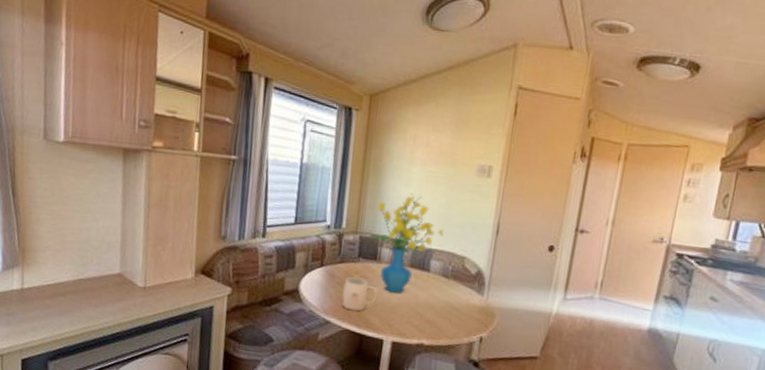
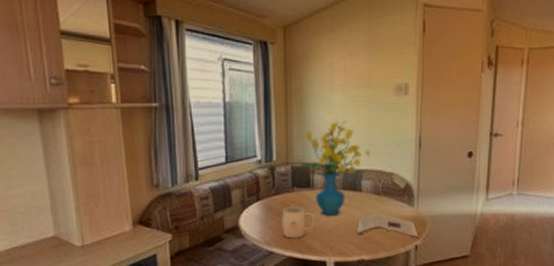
magazine: none [420,296,486,329] -> present [357,213,419,238]

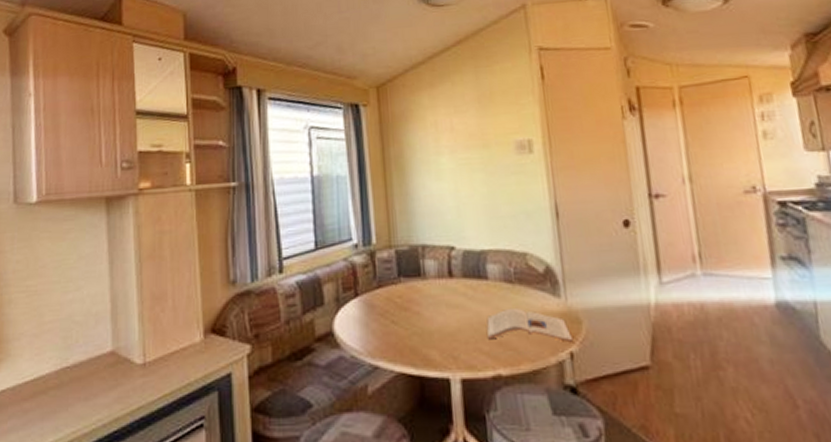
mug: present [282,205,315,239] -> none [387,301,431,348]
bouquet: present [302,118,370,216] -> none [408,187,494,314]

